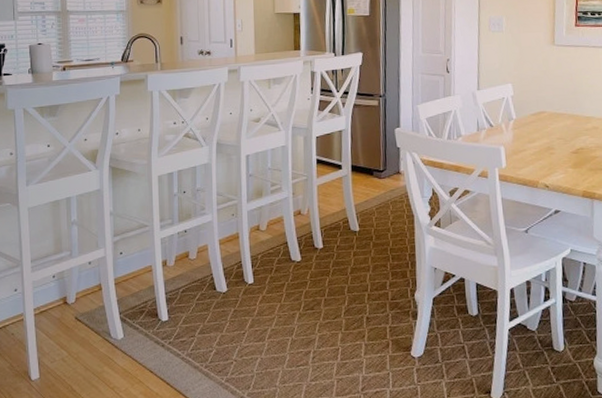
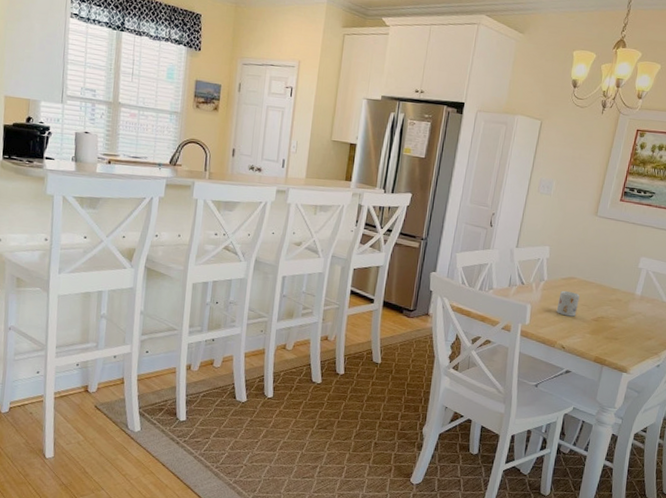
mug: none [531,126,554,153] -> present [556,290,580,317]

